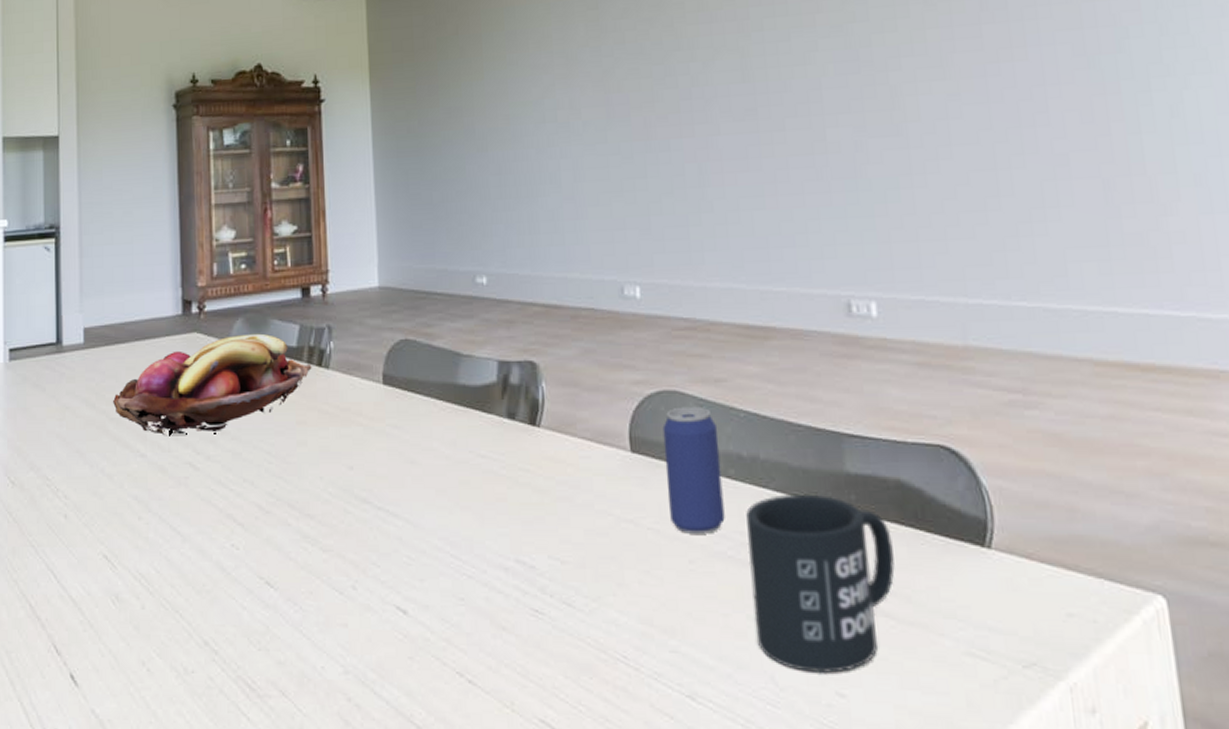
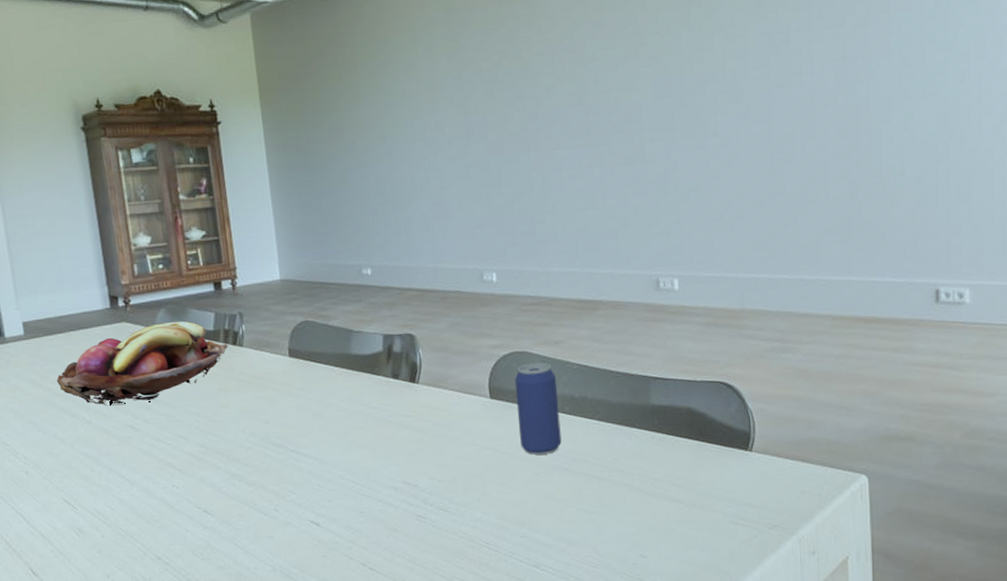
mug: present [746,494,895,674] -> none [577,421,684,544]

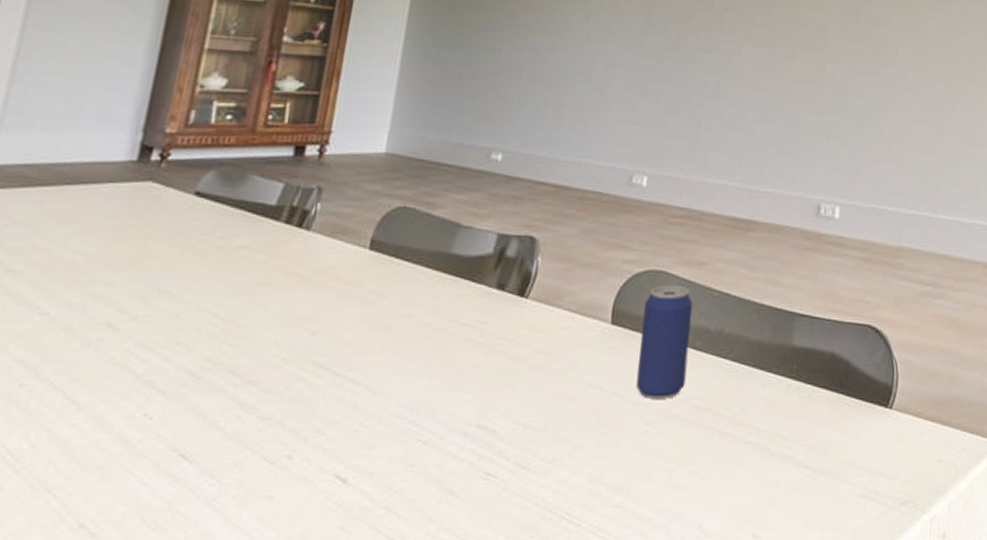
fruit basket: present [57,321,228,405] -> none [15,188,290,292]

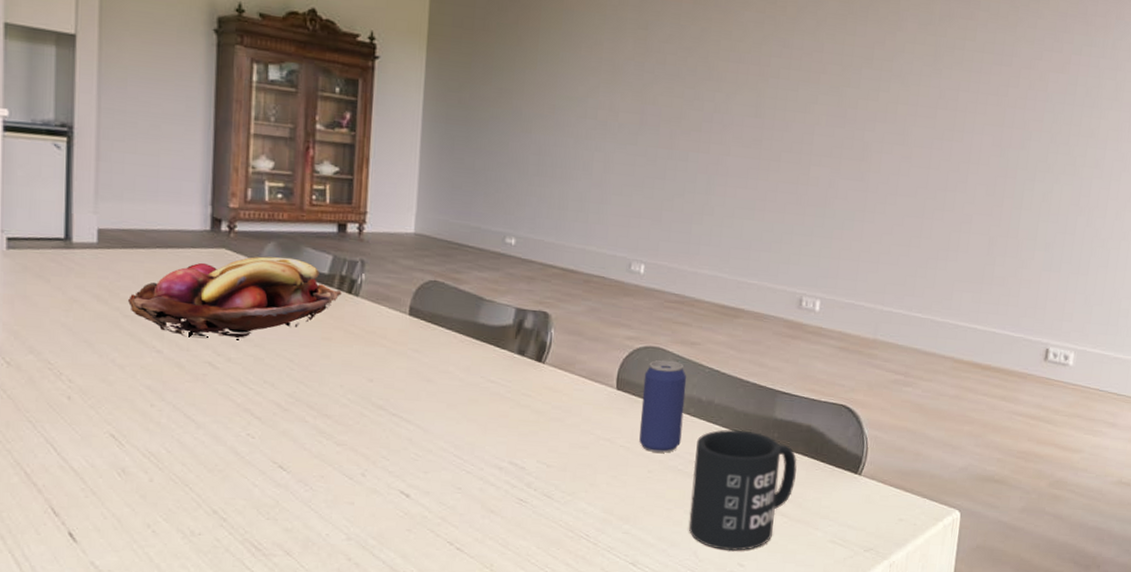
fruit basket: none [15,188,290,292] -> present [128,256,342,339]
mug: none [693,363,820,520] -> present [688,429,797,551]

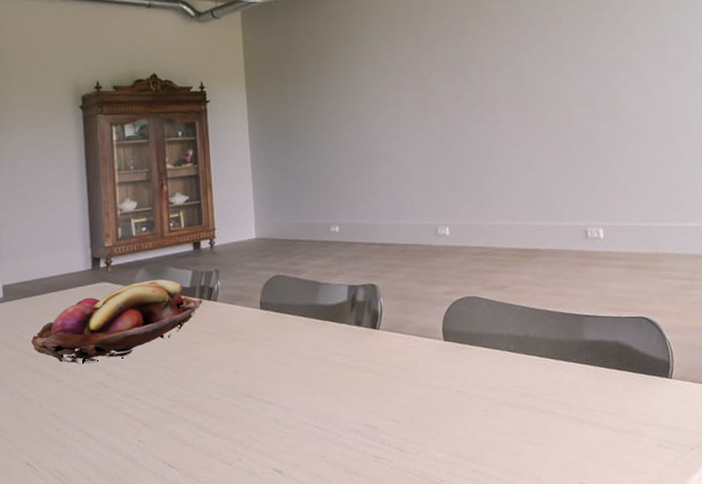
beverage can: present [639,360,687,453] -> none [465,305,508,392]
mug: present [688,429,797,551] -> none [521,356,615,472]

